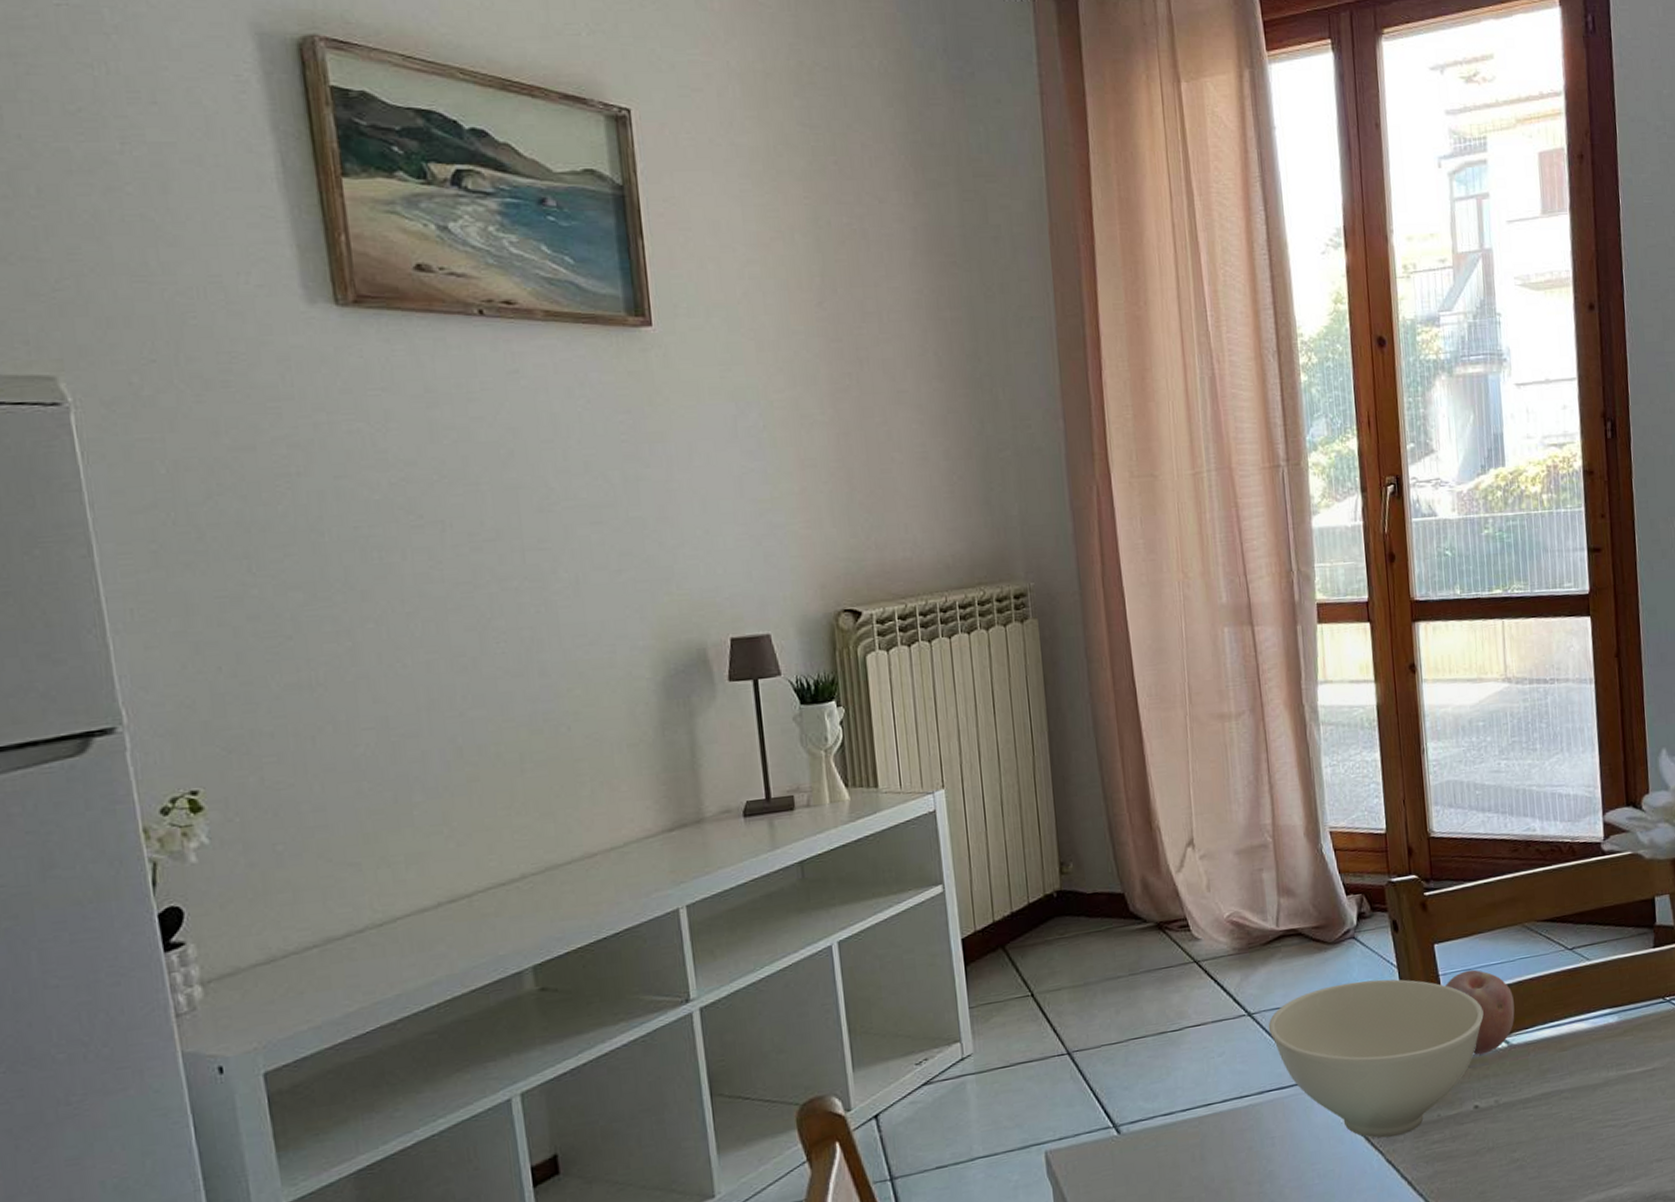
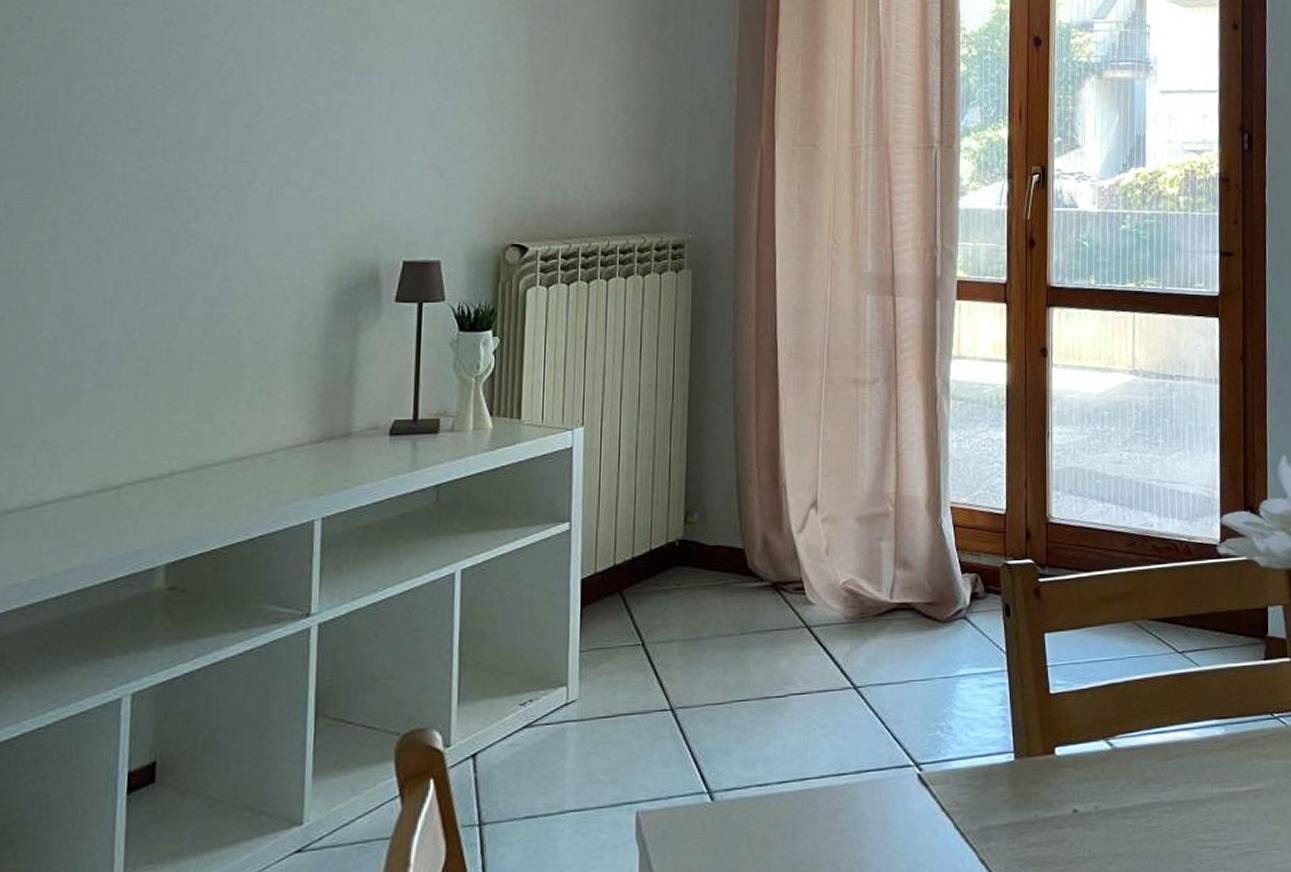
bowl: present [1268,979,1484,1138] -> none [872,664,1089,835]
fruit: present [1446,969,1515,1056] -> none [1053,664,1121,755]

